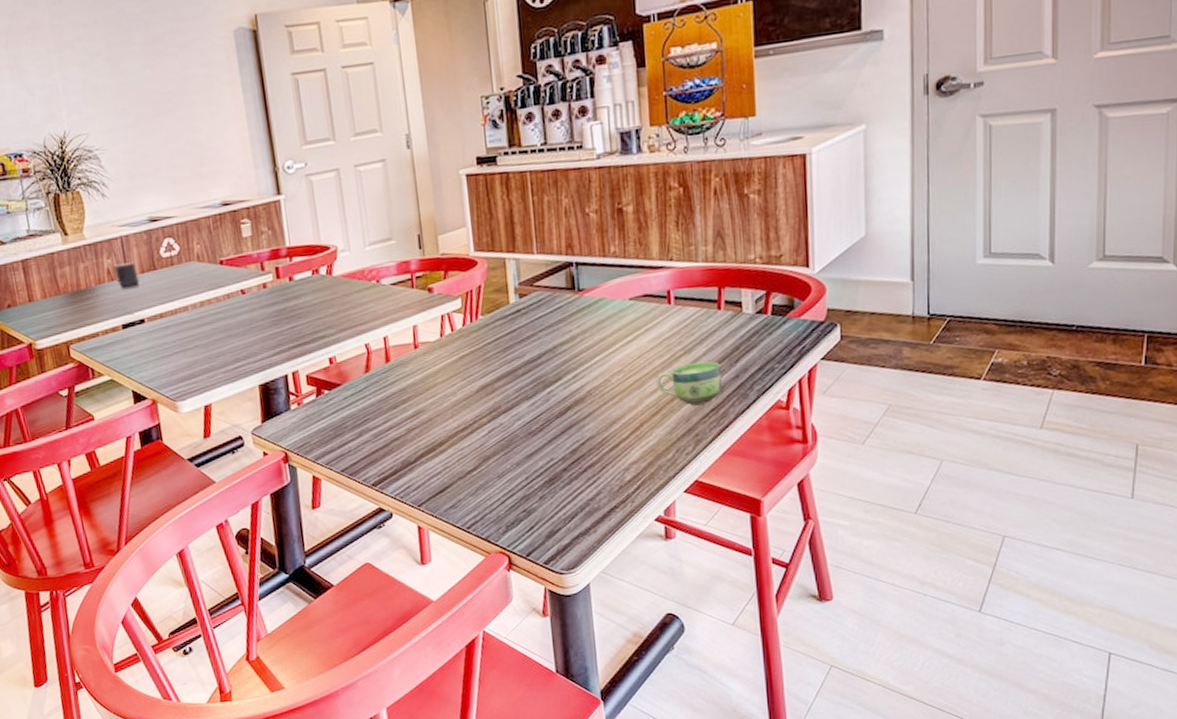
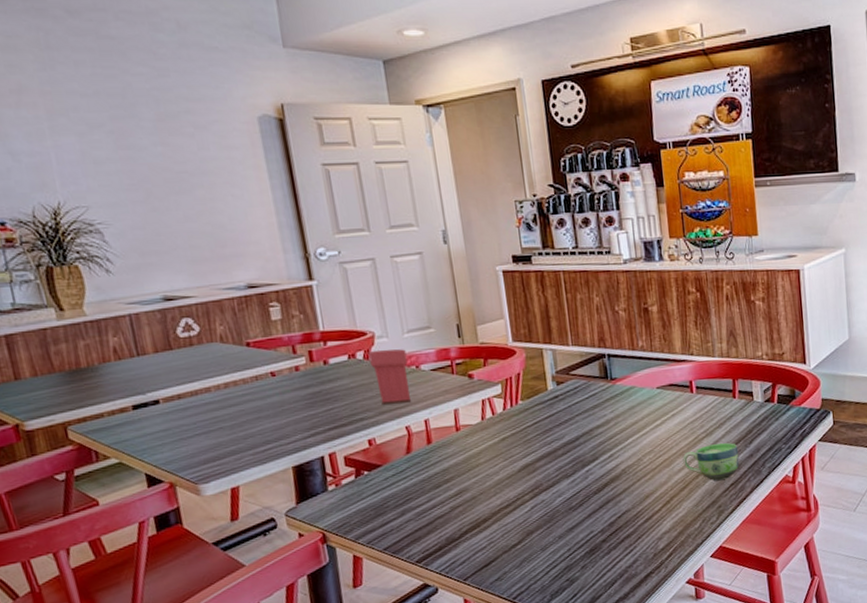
mug: present [112,262,140,291] -> none [119,341,153,371]
cup: none [330,263,372,323] -> present [367,349,412,406]

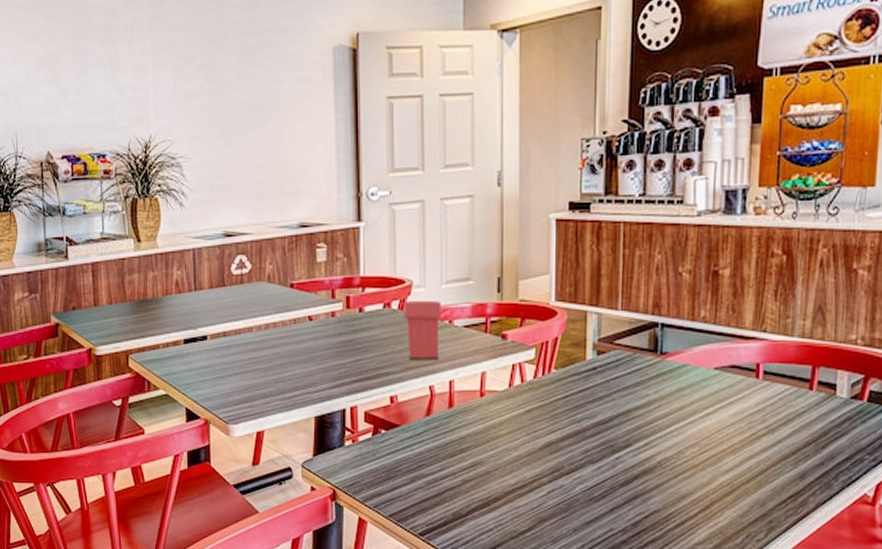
cup: present [682,443,740,481] -> none [733,444,806,489]

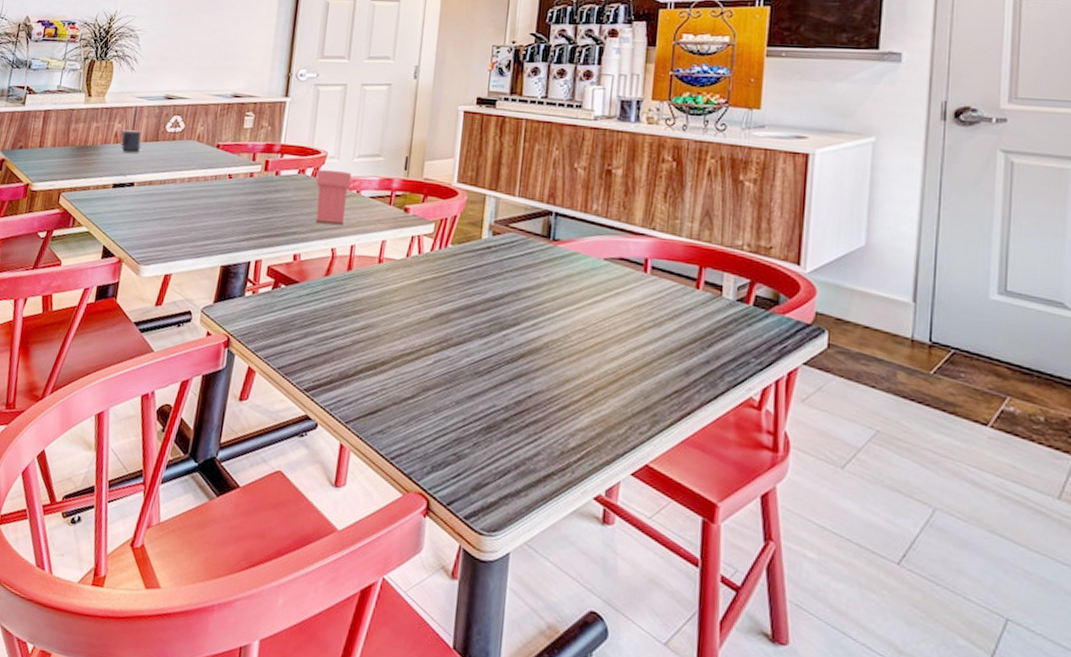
mug: none [181,276,206,305] -> present [120,129,142,155]

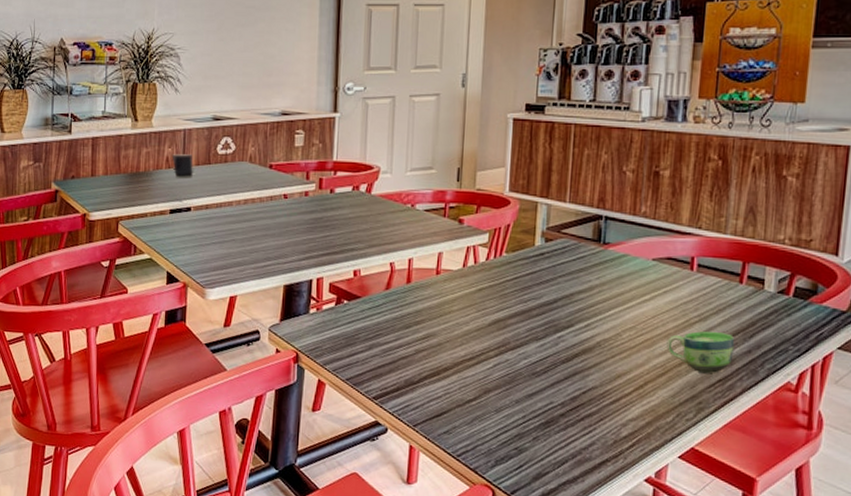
cup: present [315,170,352,226] -> none [370,185,405,241]
cup: none [618,337,692,383] -> present [666,331,735,373]

